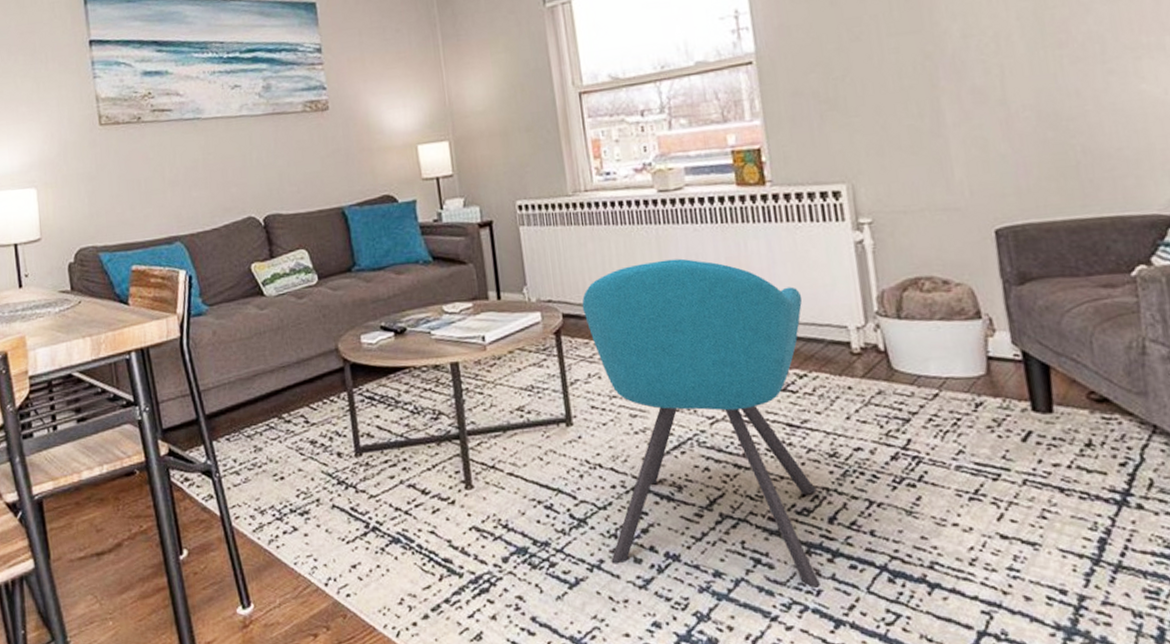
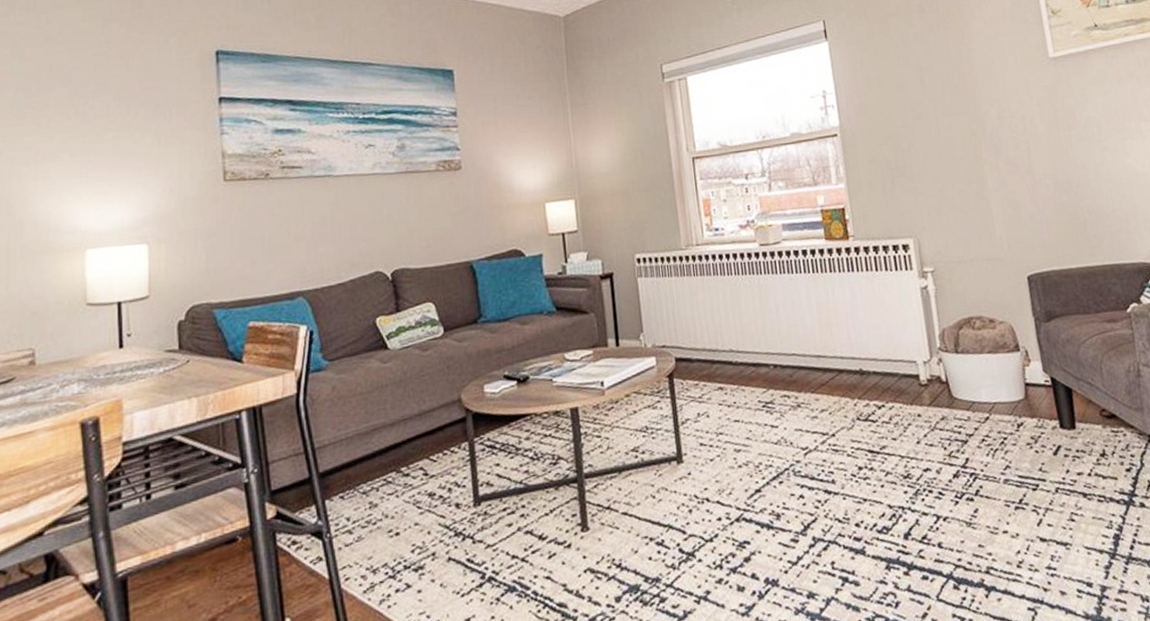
chair: present [582,258,820,588] -> none [693,305,898,600]

